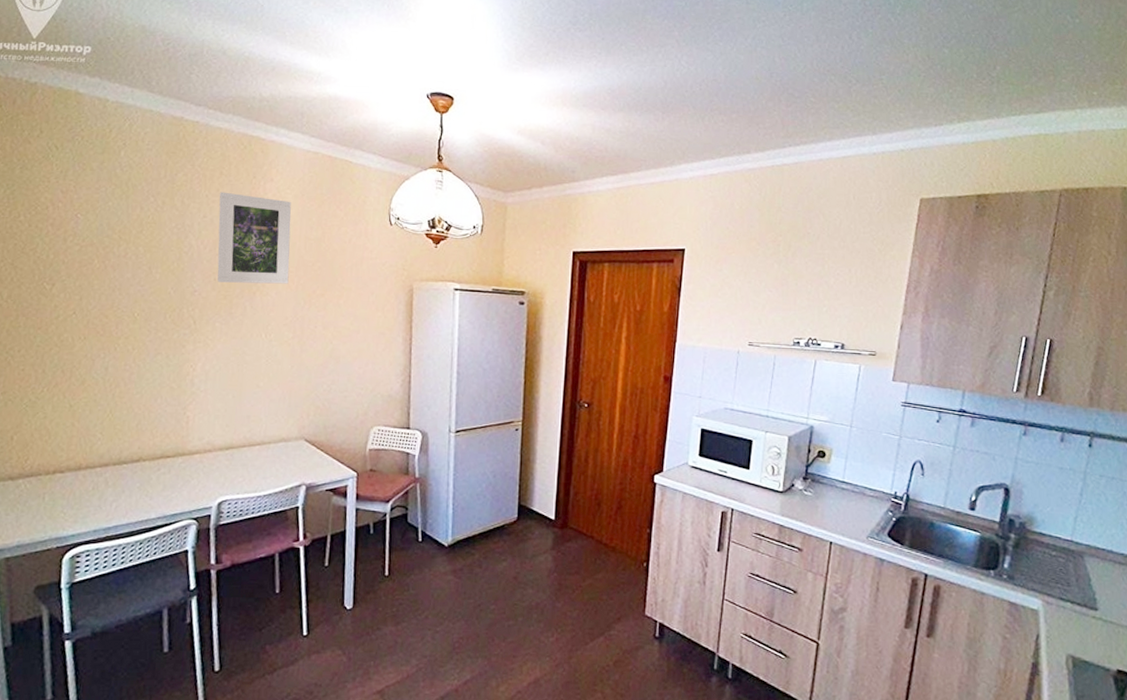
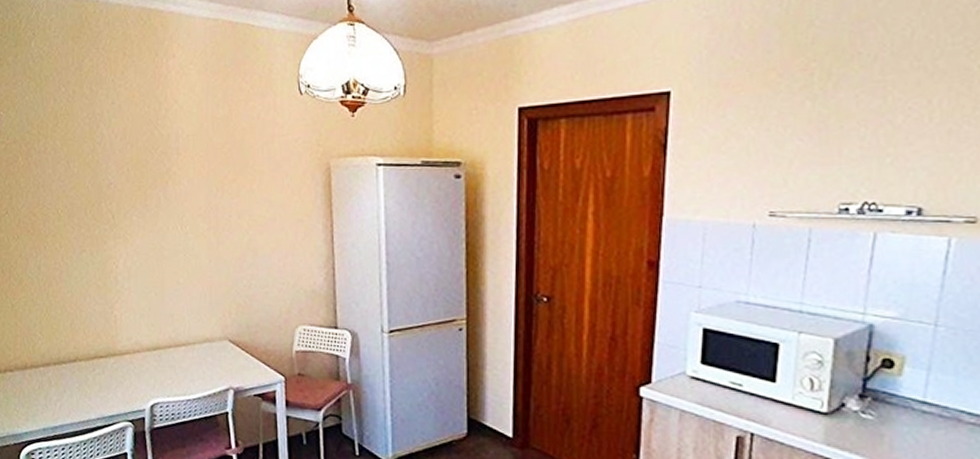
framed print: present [217,192,292,284] -> none [124,74,199,173]

